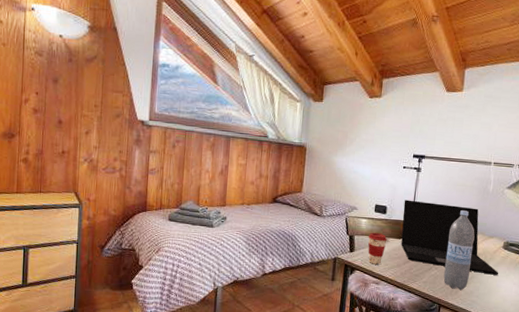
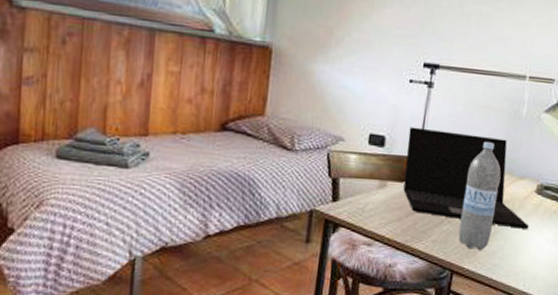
coffee cup: present [368,232,387,265] -> none [357,173,385,219]

